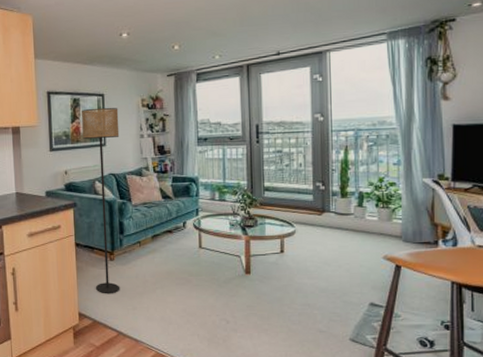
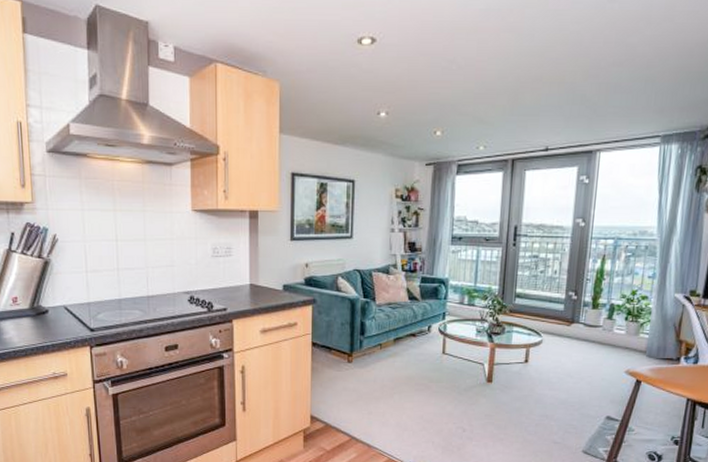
floor lamp: present [82,107,120,293] -> none [328,195,369,396]

